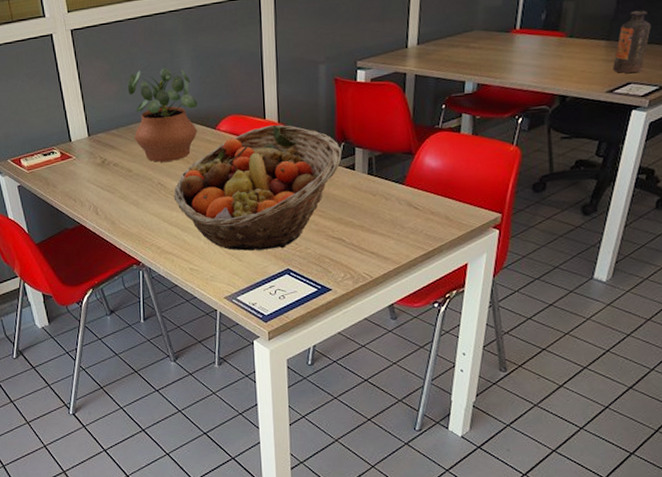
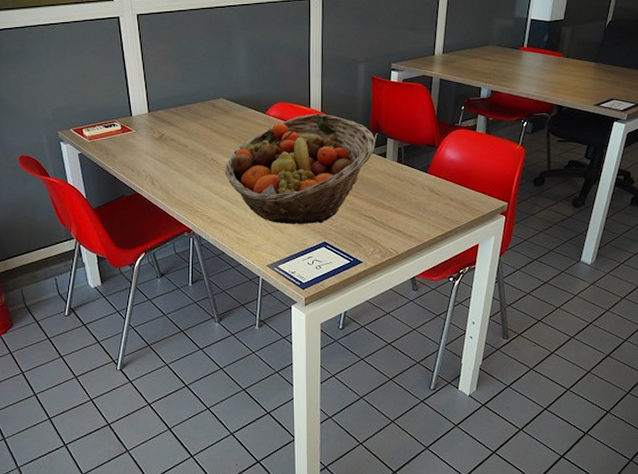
potted plant: present [127,67,198,162] -> none [187,55,251,140]
bottle: present [613,10,651,73] -> none [600,40,630,90]

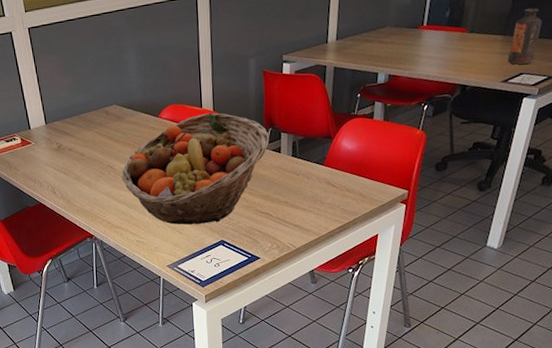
bottle: none [600,40,630,90] -> present [508,7,542,65]

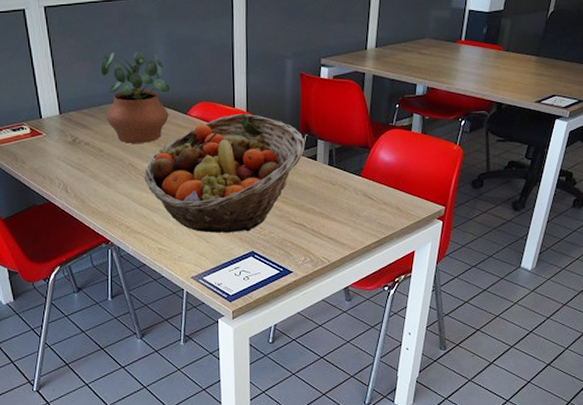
potted plant: none [79,61,143,147] -> present [100,51,170,143]
bottle: present [508,7,542,65] -> none [541,31,573,86]

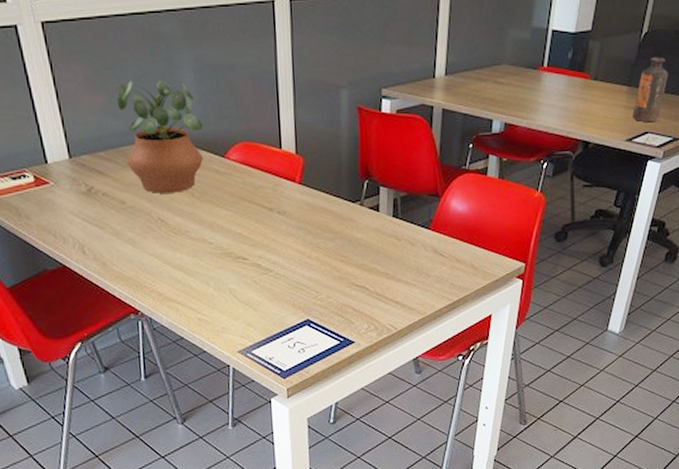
fruit basket: present [144,113,305,233] -> none [176,156,366,299]
bottle: none [541,31,573,86] -> present [633,57,668,121]

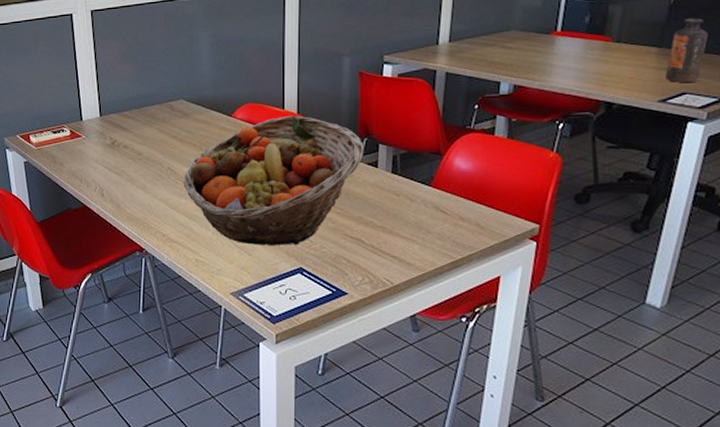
potted plant: present [116,79,204,193] -> none [143,52,215,147]
fruit basket: none [176,156,366,299] -> present [183,115,364,245]

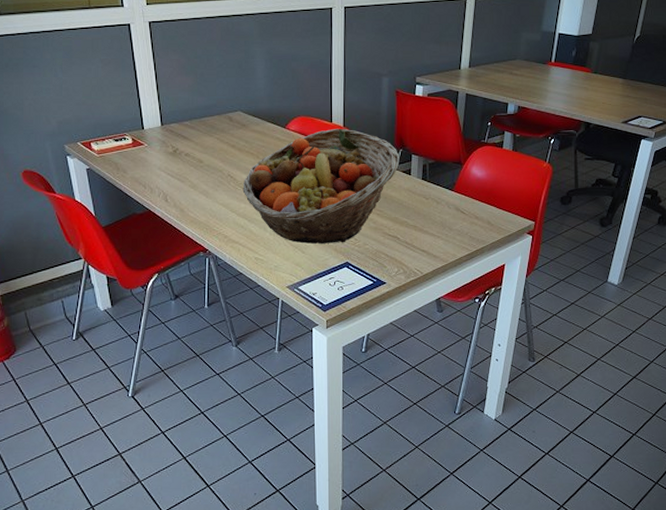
bottle: present [665,17,708,82] -> none [628,56,658,107]

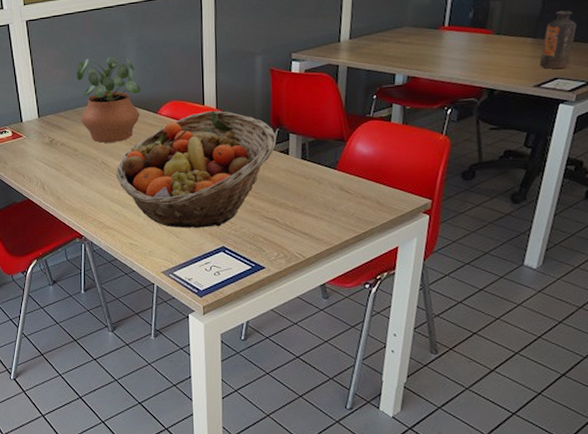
potted plant: none [202,66,270,155] -> present [76,56,141,143]
bottle: none [628,56,658,107] -> present [539,10,577,69]

